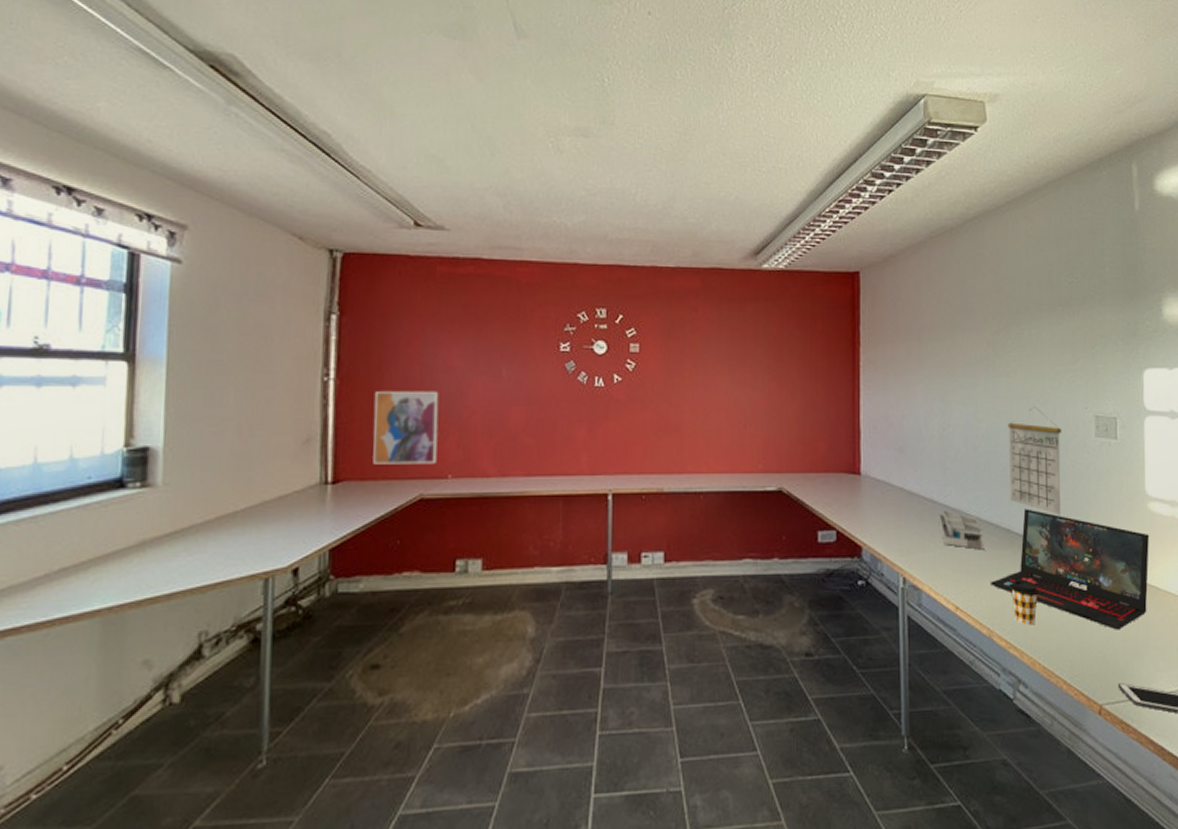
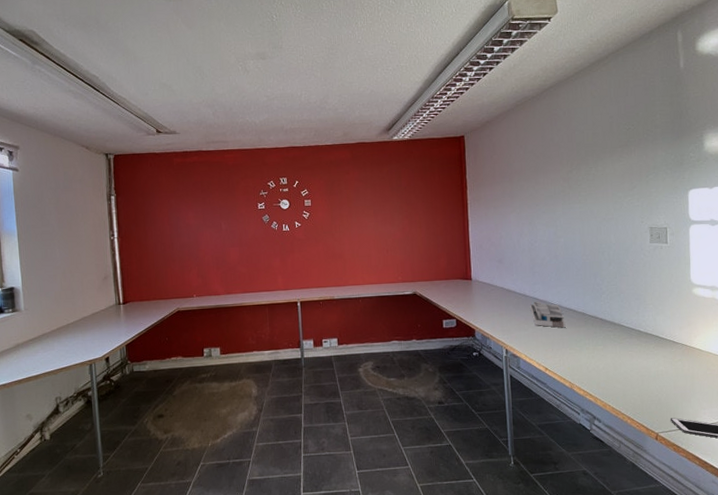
wall art: present [373,390,439,465] -> none [143,241,186,291]
laptop: present [990,509,1150,630] -> none [570,297,695,381]
calendar: present [1007,406,1062,516] -> none [581,223,624,301]
coffee cup: present [1009,580,1039,625] -> none [585,348,608,379]

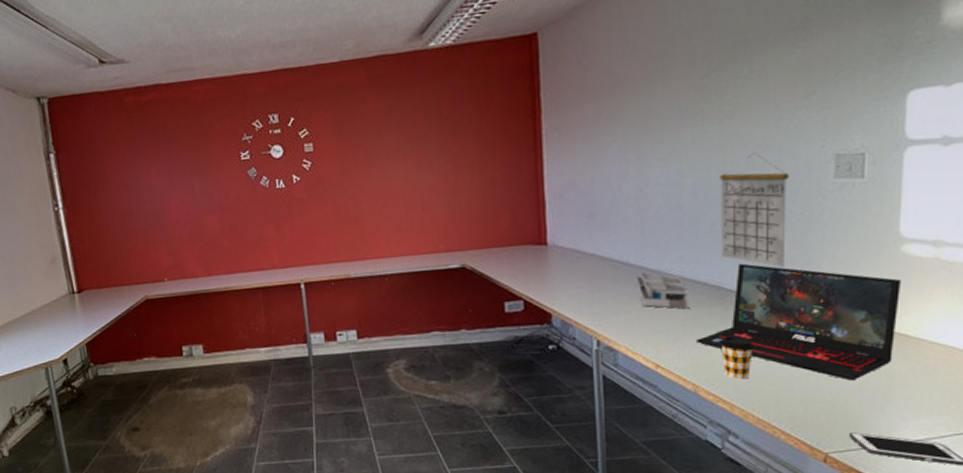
laptop: none [570,297,695,381] -> present [695,263,902,381]
calendar: none [581,223,624,301] -> present [719,152,790,268]
coffee cup: none [585,348,608,379] -> present [719,336,754,380]

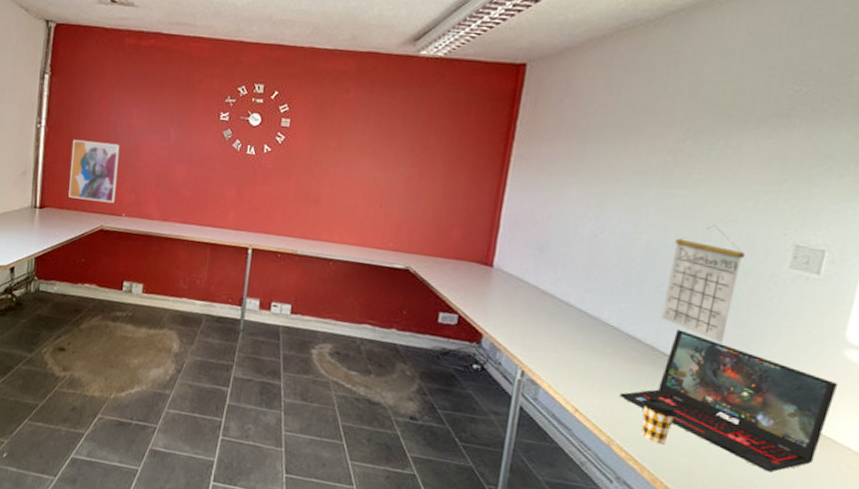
wall art: none [95,208,154,275] -> present [68,140,120,204]
desk organizer: present [636,271,690,309] -> none [571,314,622,362]

